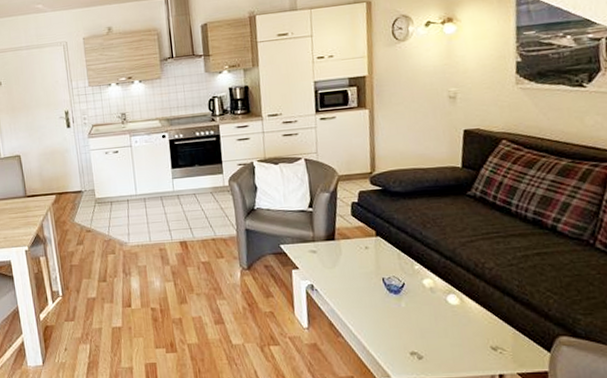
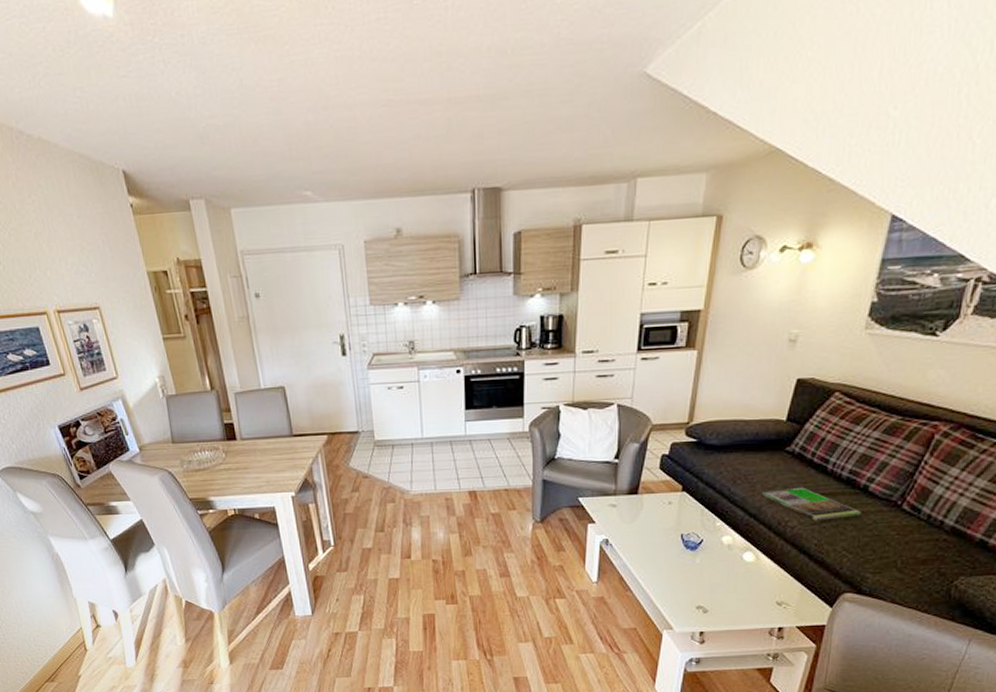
magazine: none [453,229,556,262] -> present [762,487,861,521]

